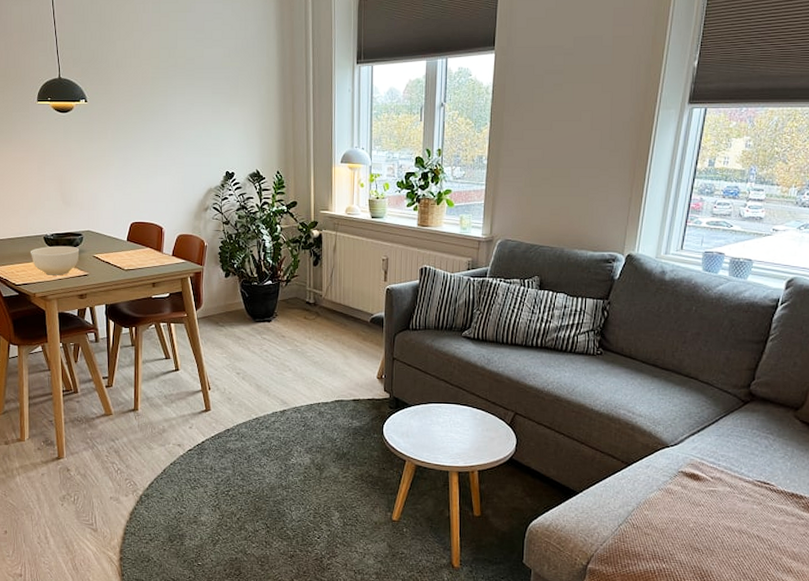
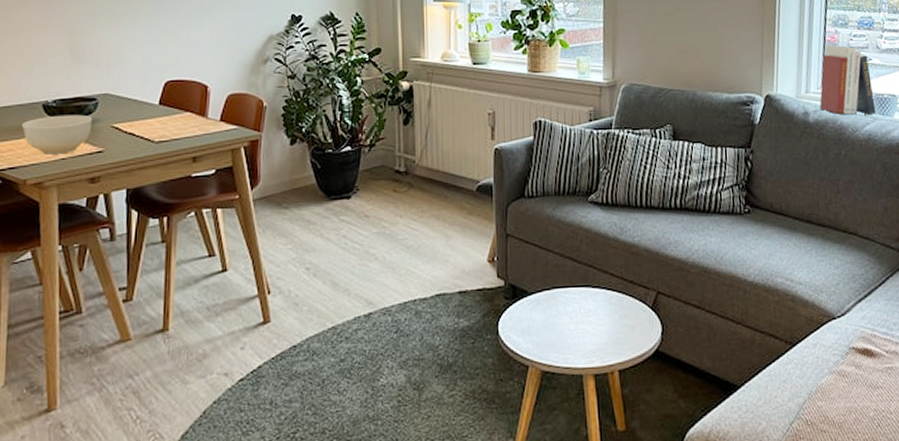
books: none [677,211,730,277] -> present [819,44,876,116]

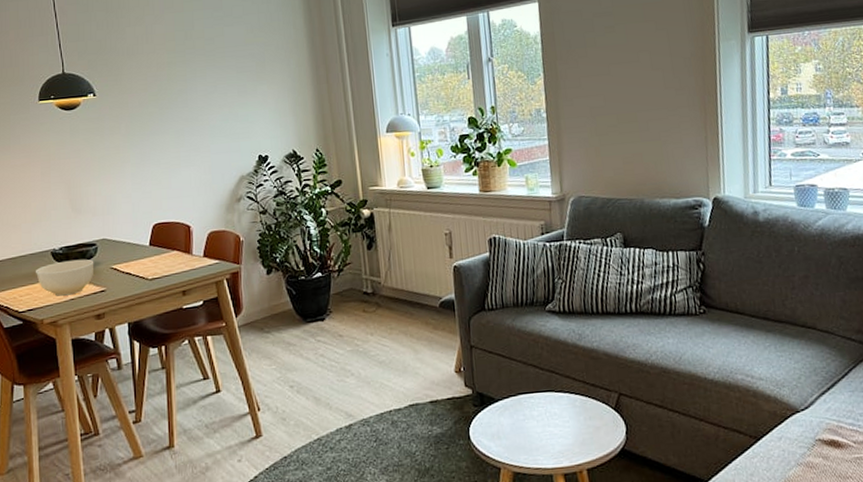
books: present [819,44,876,116] -> none [768,143,828,212]

